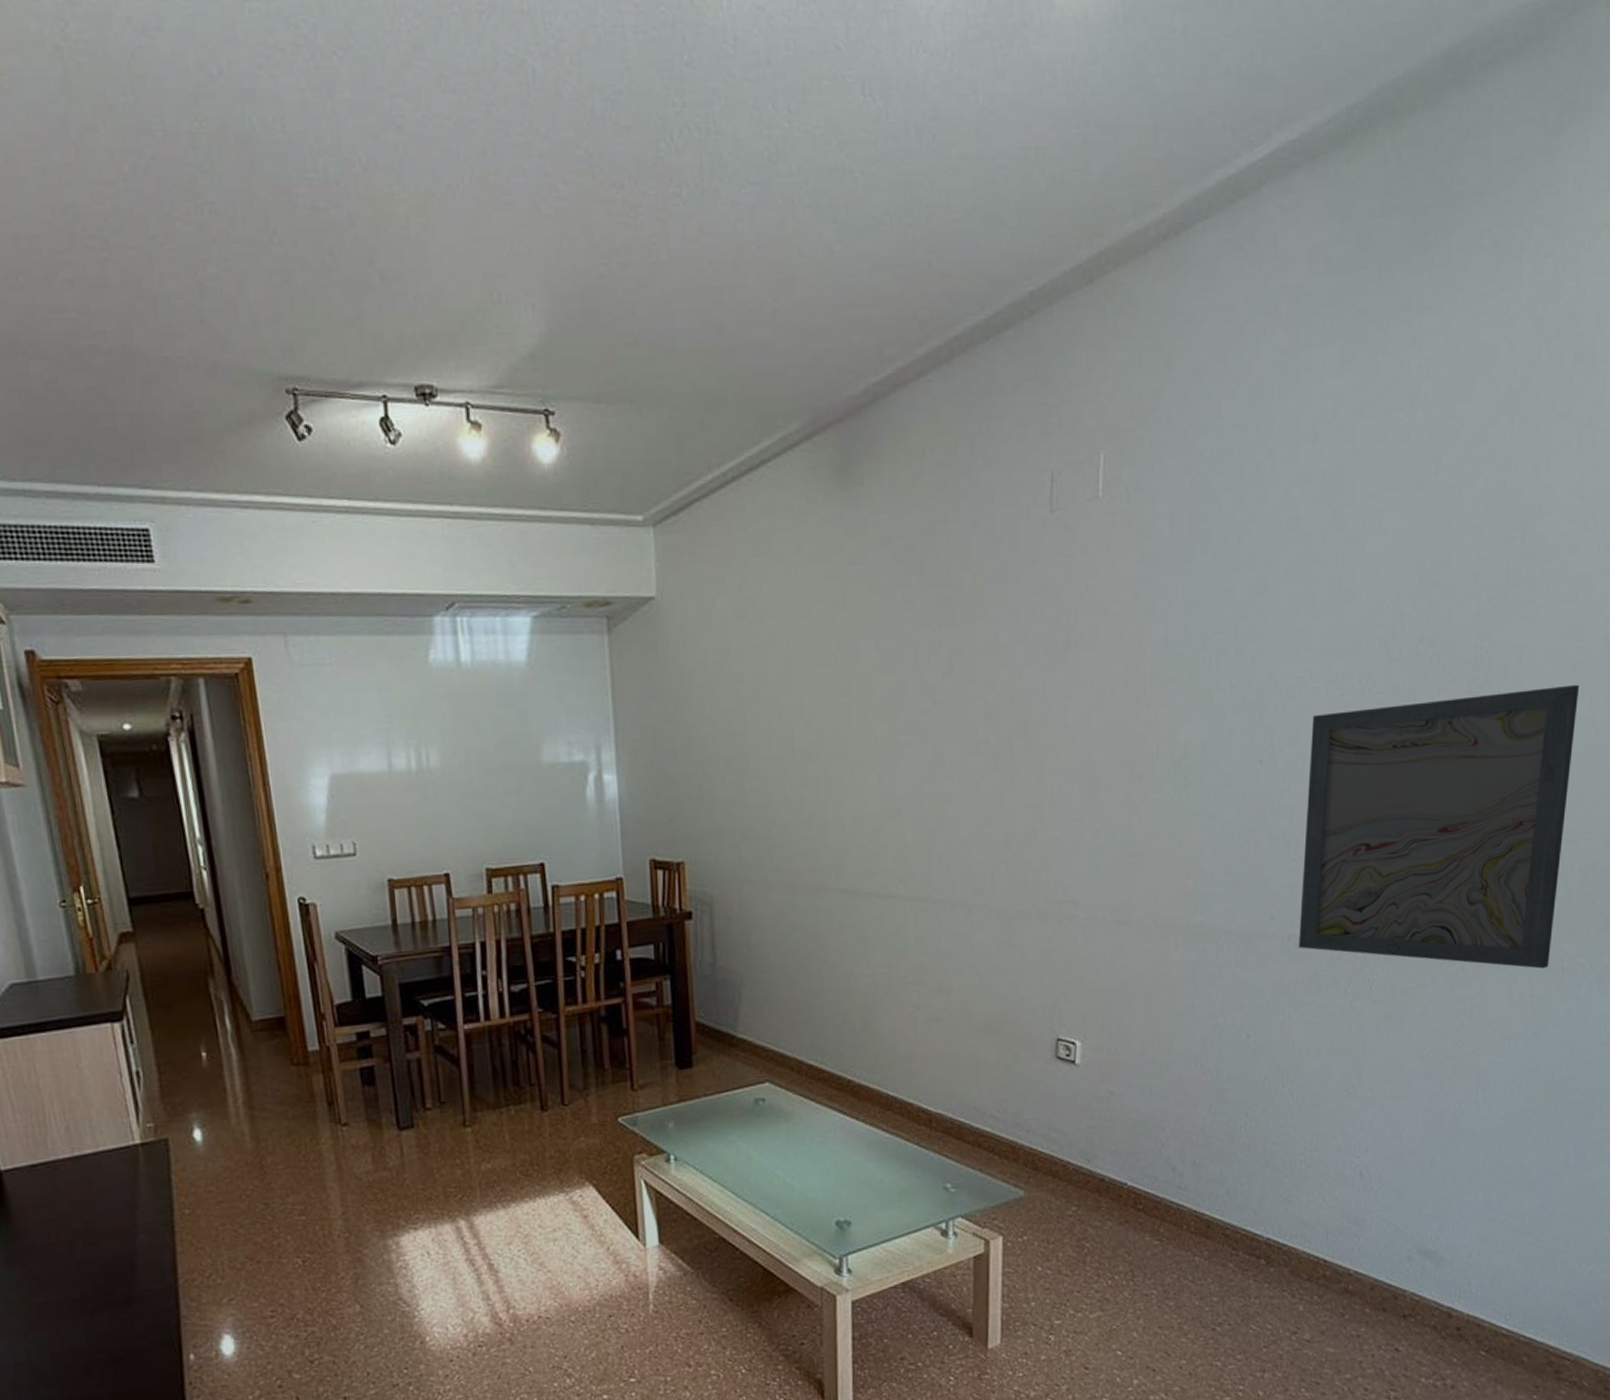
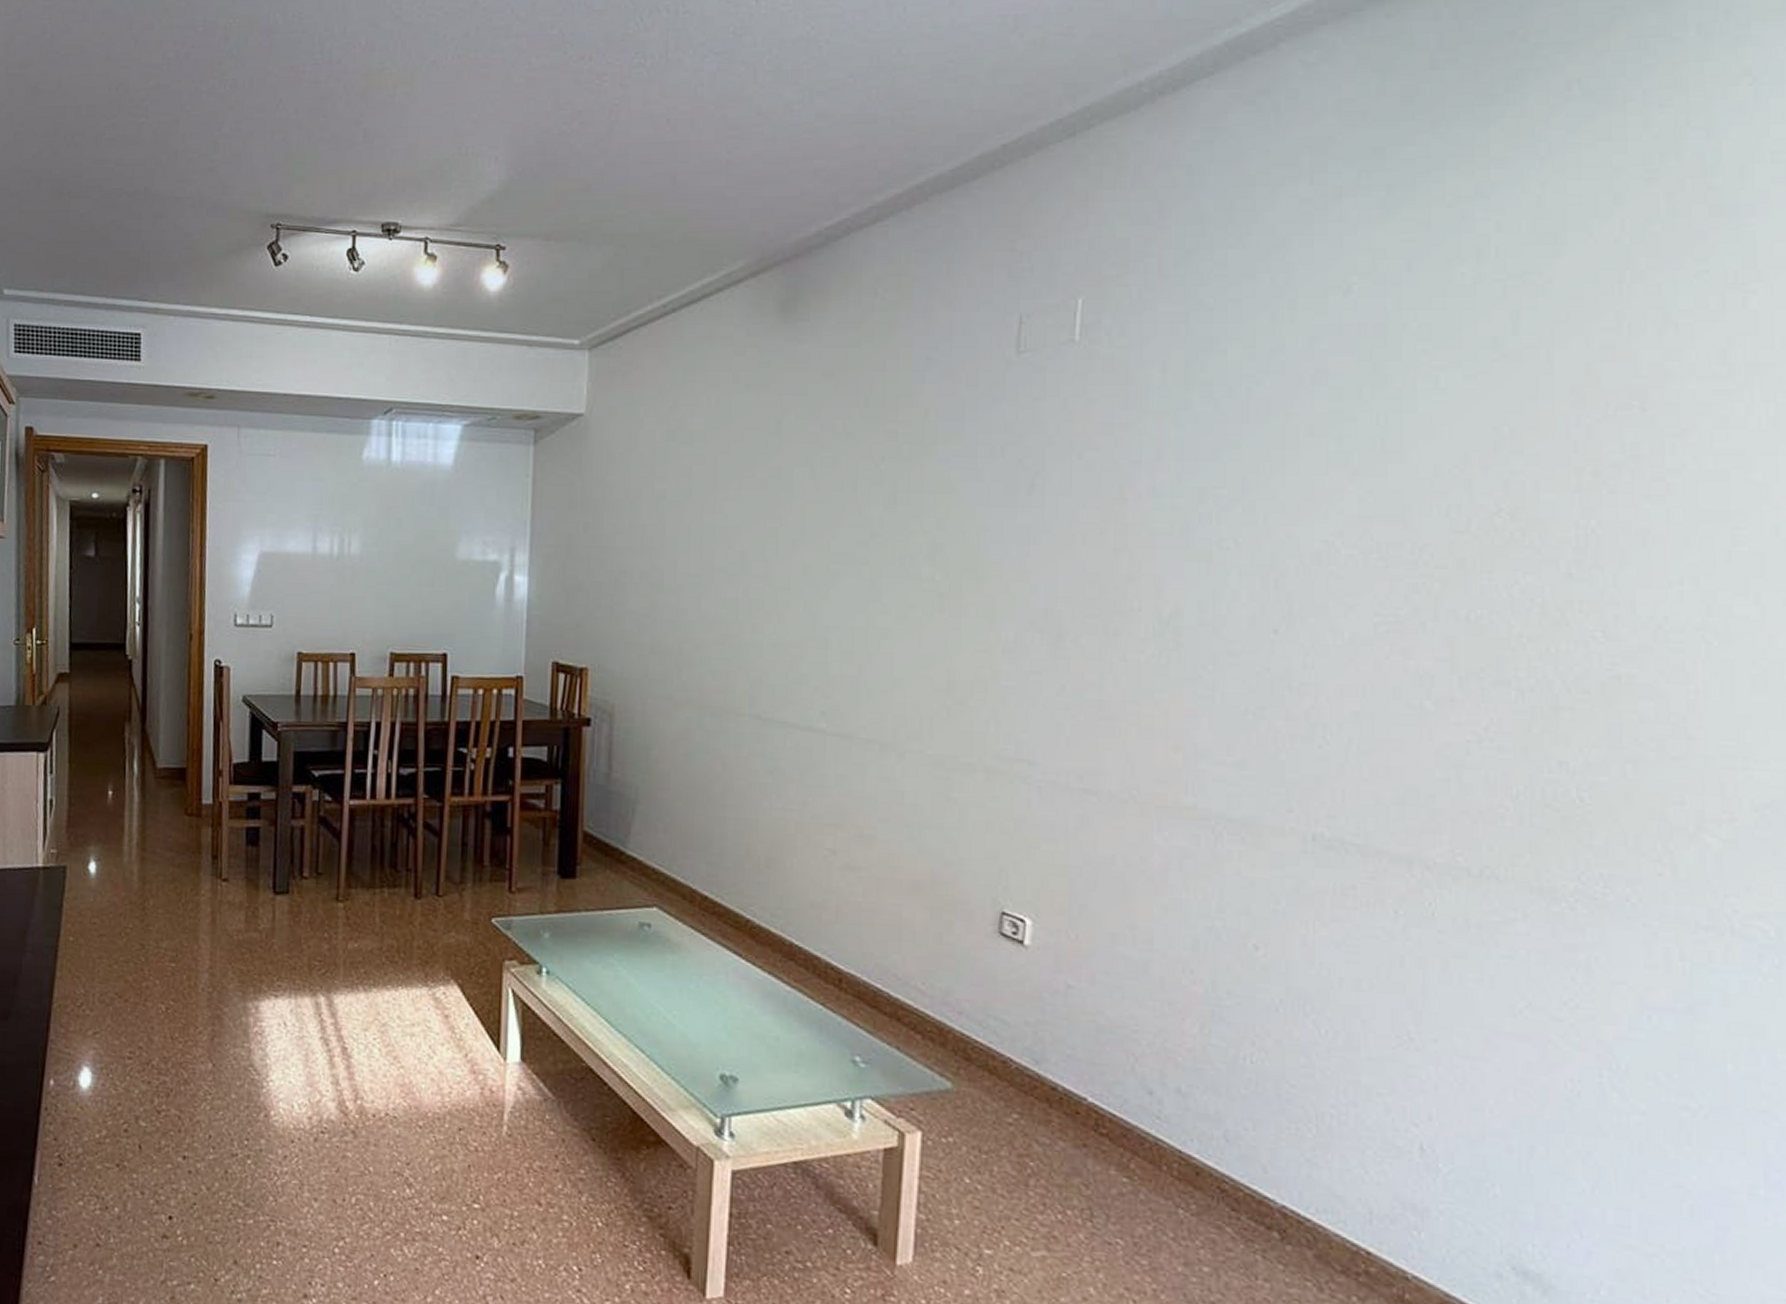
wall art: present [1299,684,1580,969] -> none [1328,579,1739,927]

